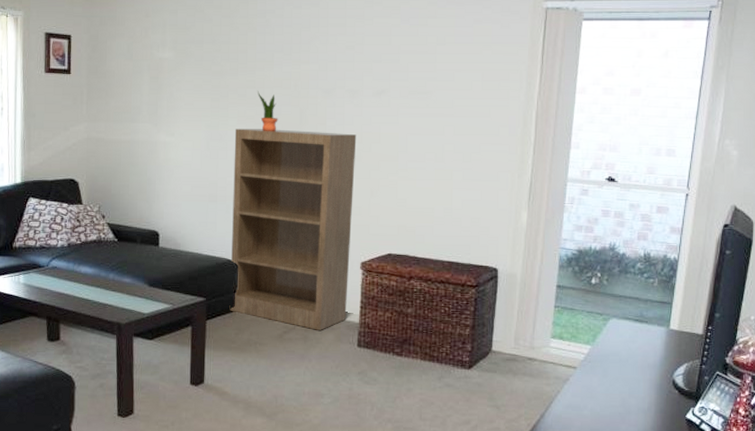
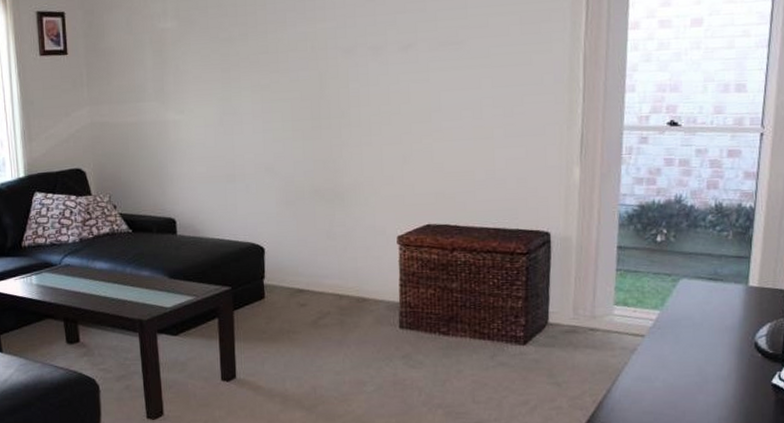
bookshelf: present [229,129,357,330] -> none [249,95,385,314]
potted plant: present [258,91,278,131] -> none [271,56,296,100]

